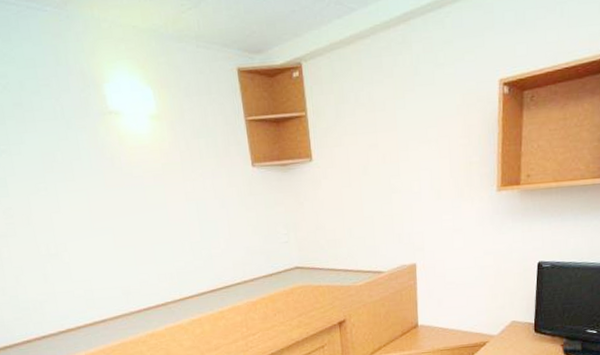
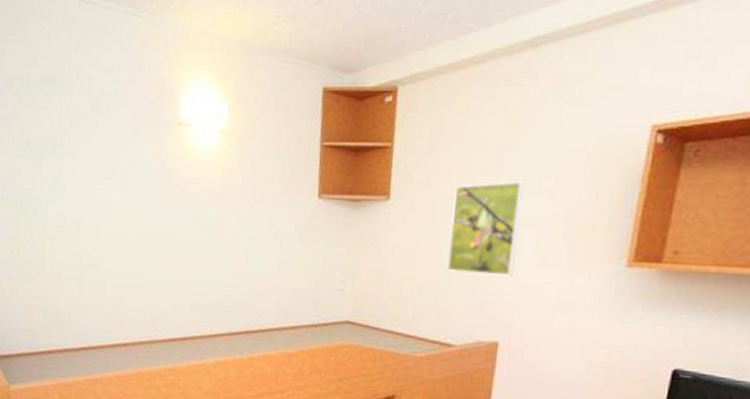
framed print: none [363,134,419,214] -> present [446,181,525,276]

